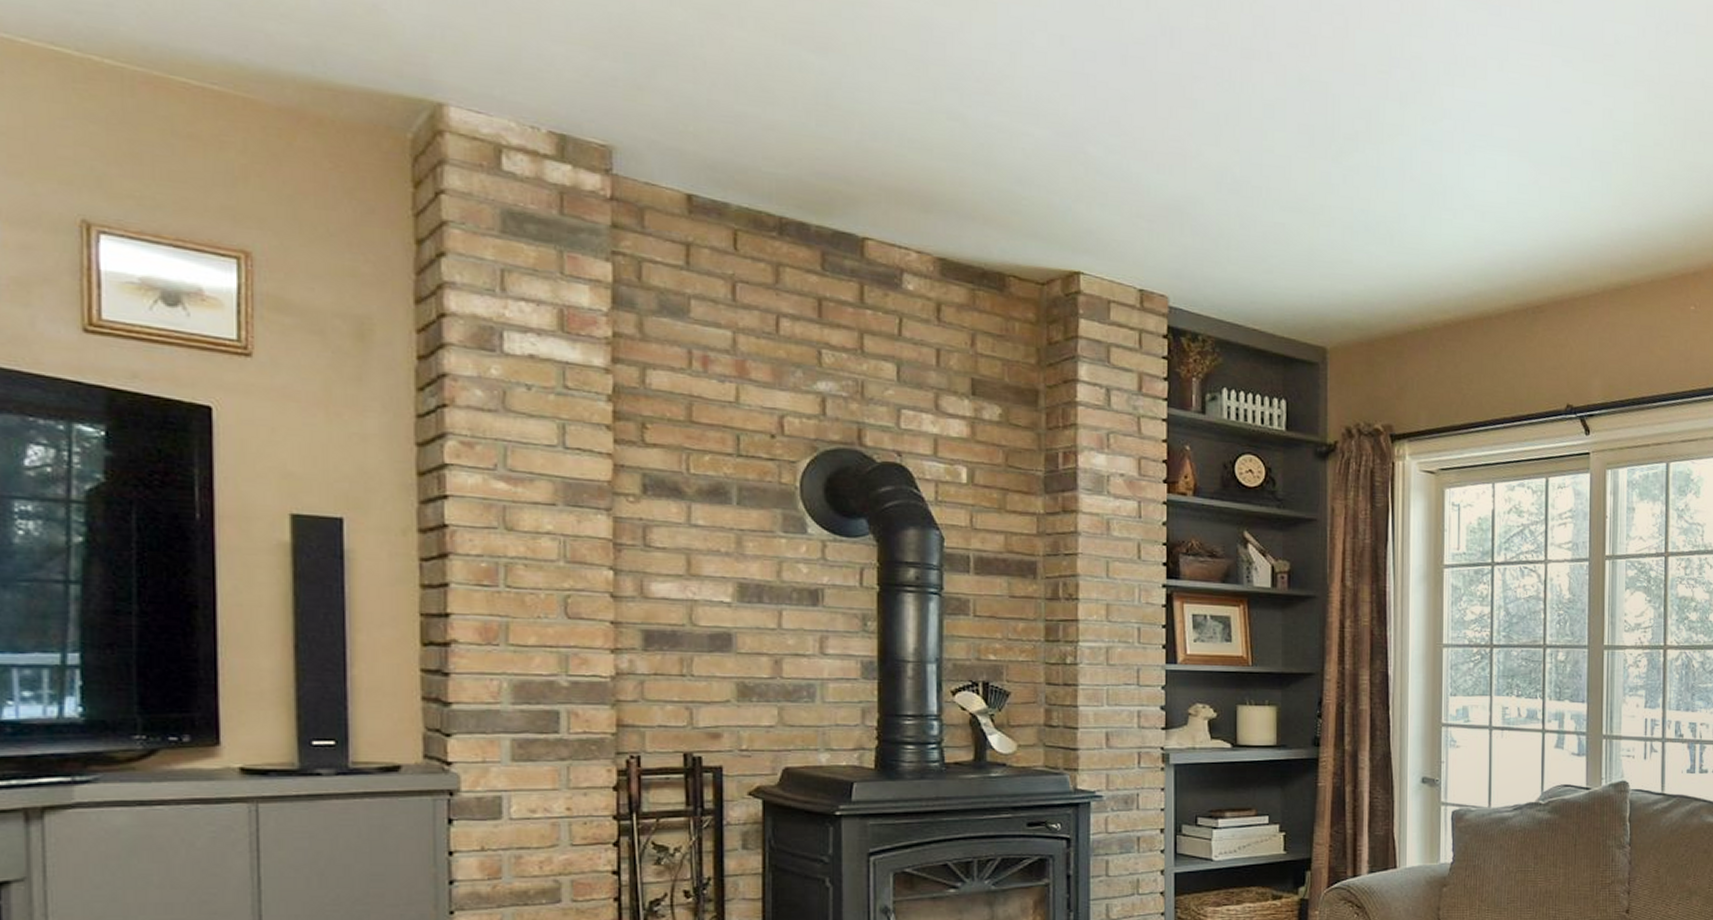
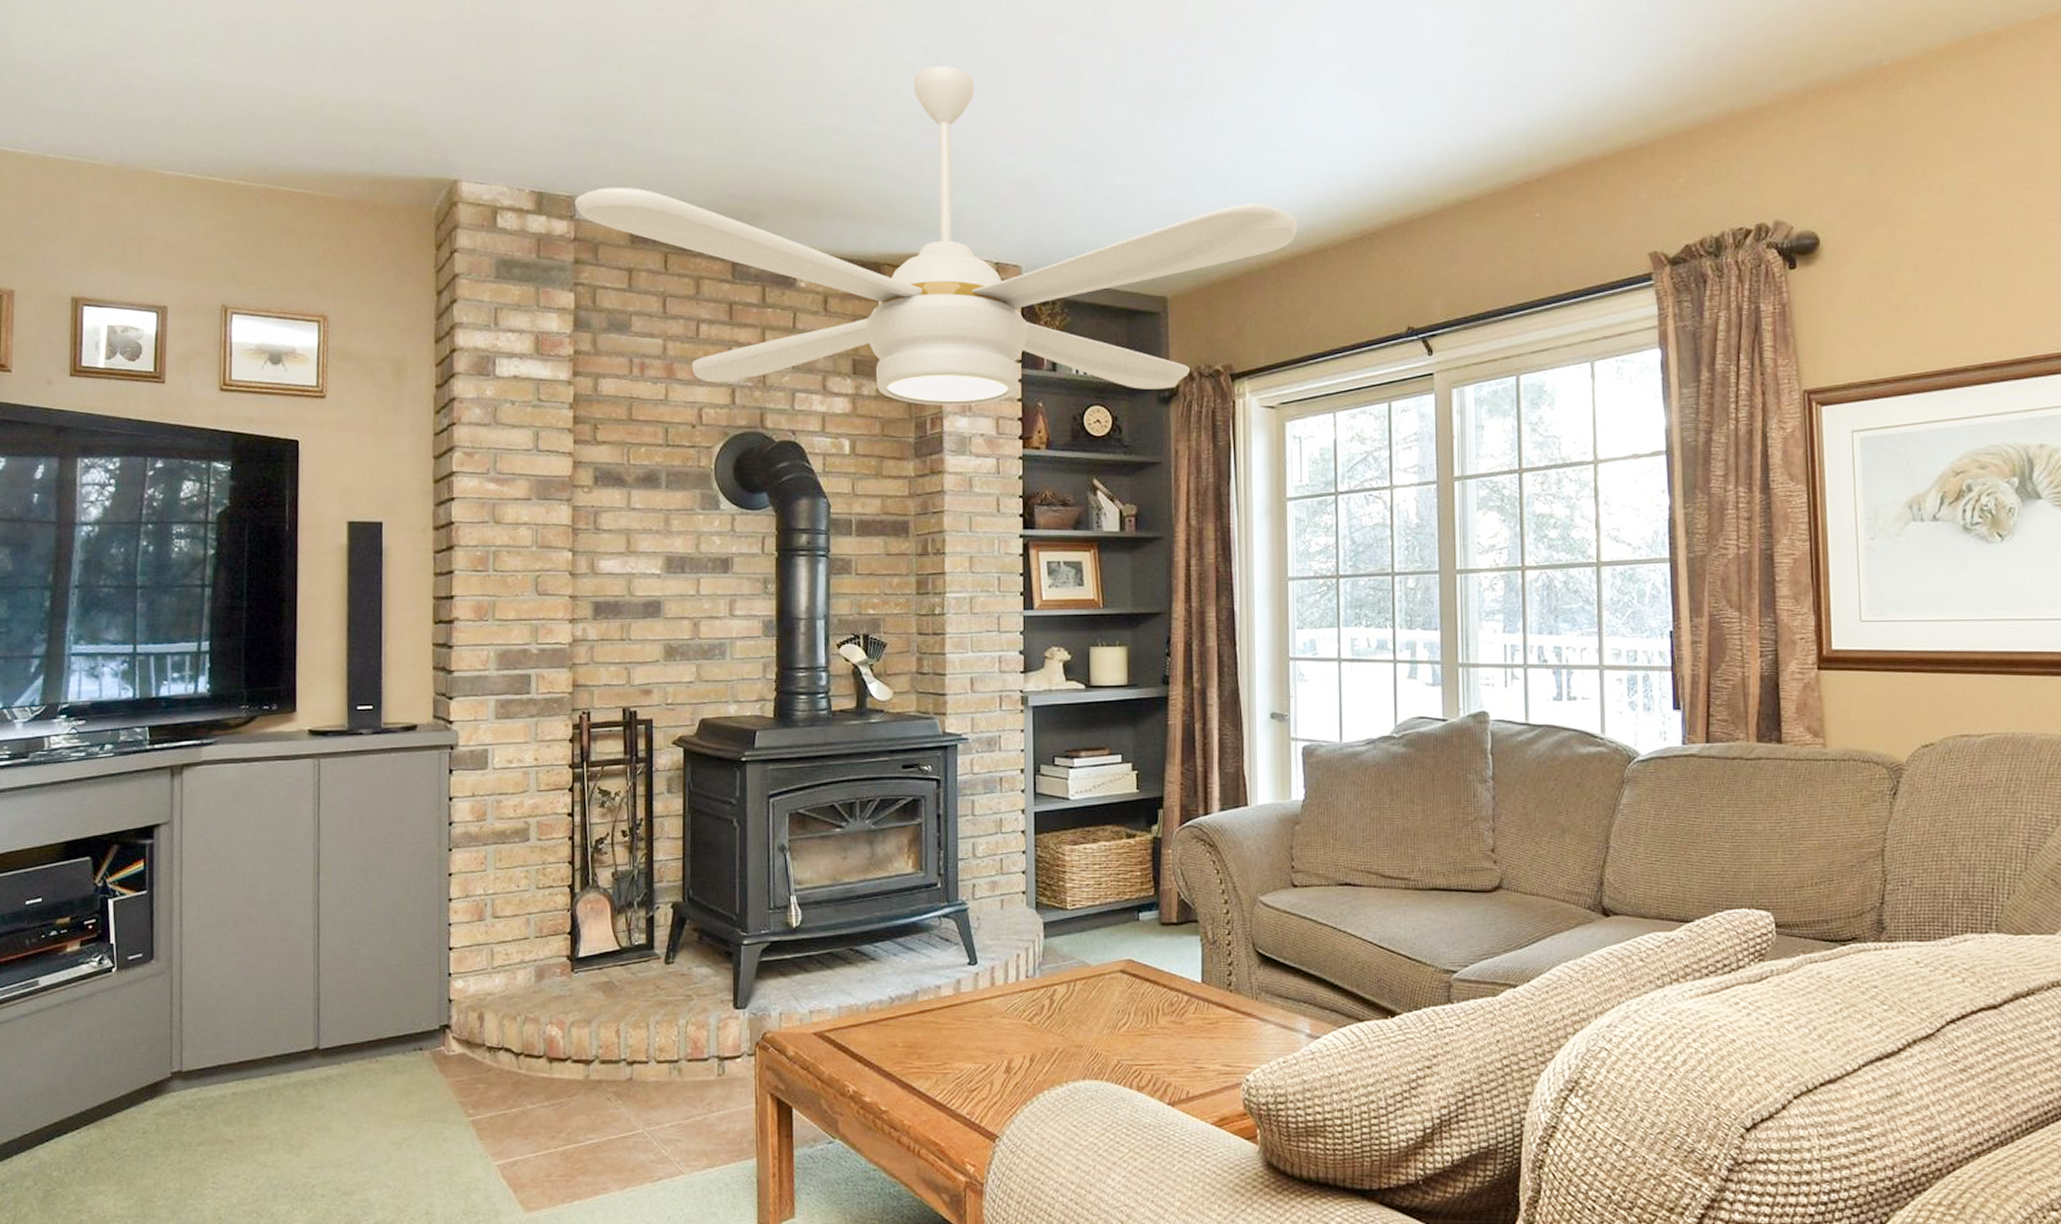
ceiling fan: none [611,60,1463,444] -> present [575,66,1298,406]

